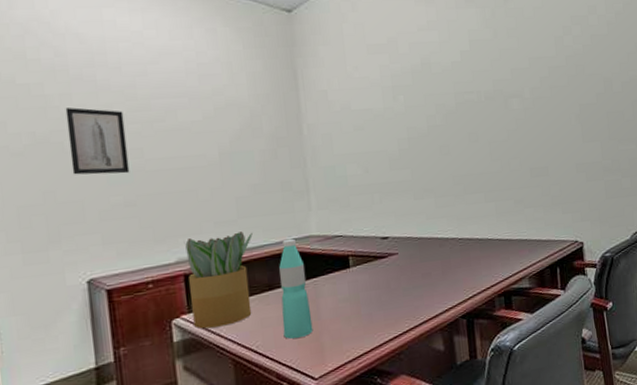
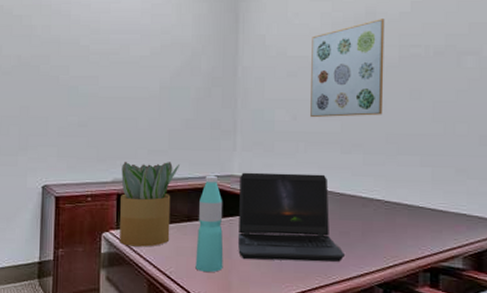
wall art: present [65,107,130,175] -> none [43,37,87,98]
laptop computer: none [319,222,430,318] -> present [238,172,346,262]
wall art: none [373,68,447,169] -> present [310,19,385,118]

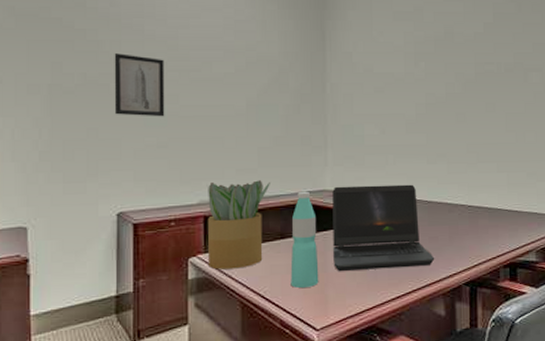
wall art: none [43,37,87,98] -> present [114,53,165,117]
wall art: present [310,19,385,118] -> none [396,38,463,131]

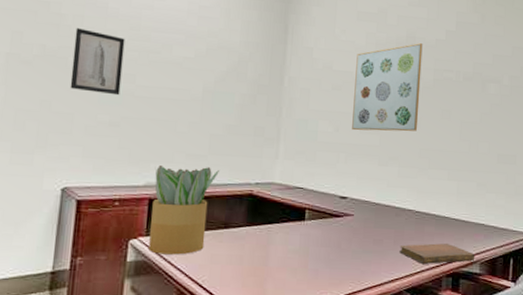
water bottle: present [290,192,319,289] -> none [230,183,263,281]
laptop computer: present [332,184,435,272] -> none [275,180,378,268]
wall art: none [396,38,463,131] -> present [352,43,423,132]
notebook: none [455,234,531,257] -> present [399,243,475,264]

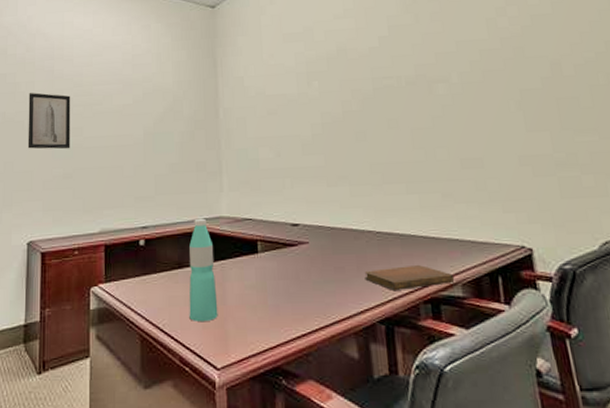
potted plant: present [149,165,219,255] -> none [107,208,167,300]
water bottle: none [230,183,263,281] -> present [189,219,218,322]
wall art: present [352,43,423,132] -> none [288,54,363,154]

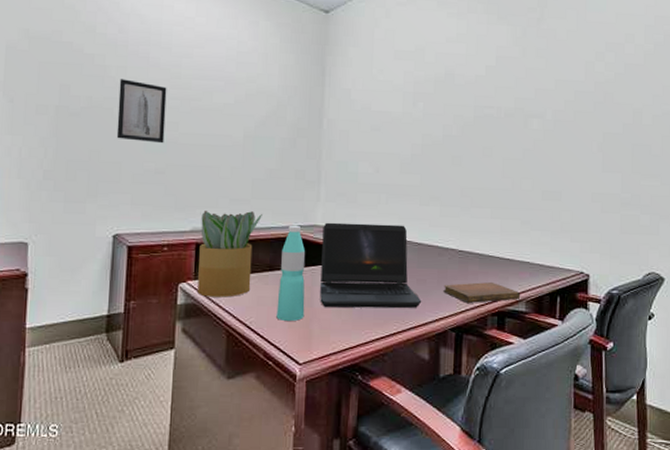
potted plant: none [107,208,167,300] -> present [197,211,262,297]
laptop computer: none [229,209,343,305] -> present [320,222,422,309]

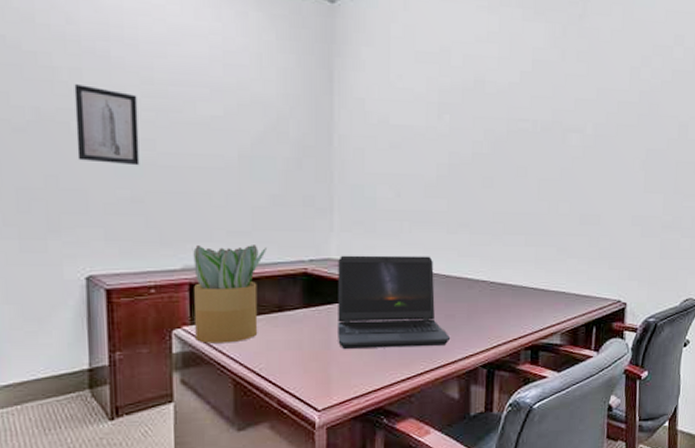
water bottle: present [276,226,306,322] -> none [289,260,321,367]
notebook: present [443,281,521,303] -> none [473,314,556,338]

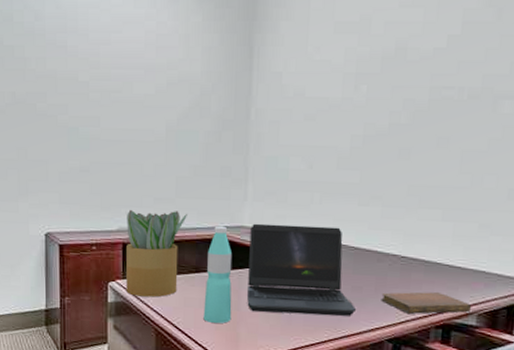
wall art: present [74,84,140,166] -> none [40,72,87,140]
water bottle: none [289,260,321,367] -> present [203,227,233,324]
notebook: none [473,314,556,338] -> present [381,291,472,314]

